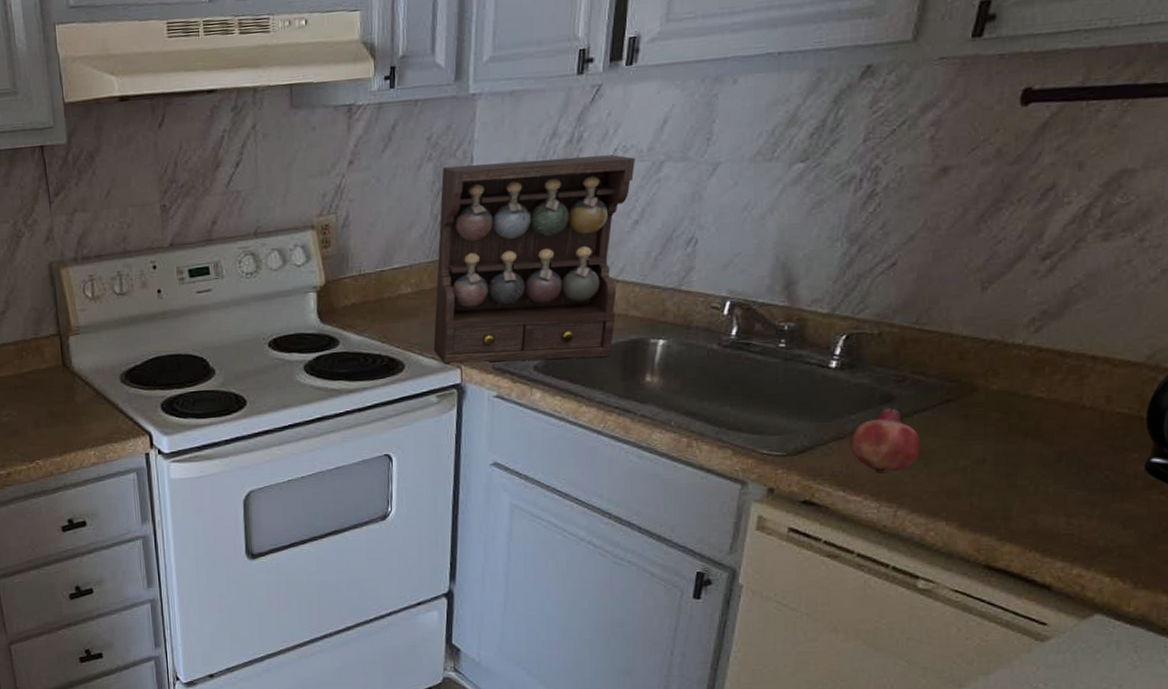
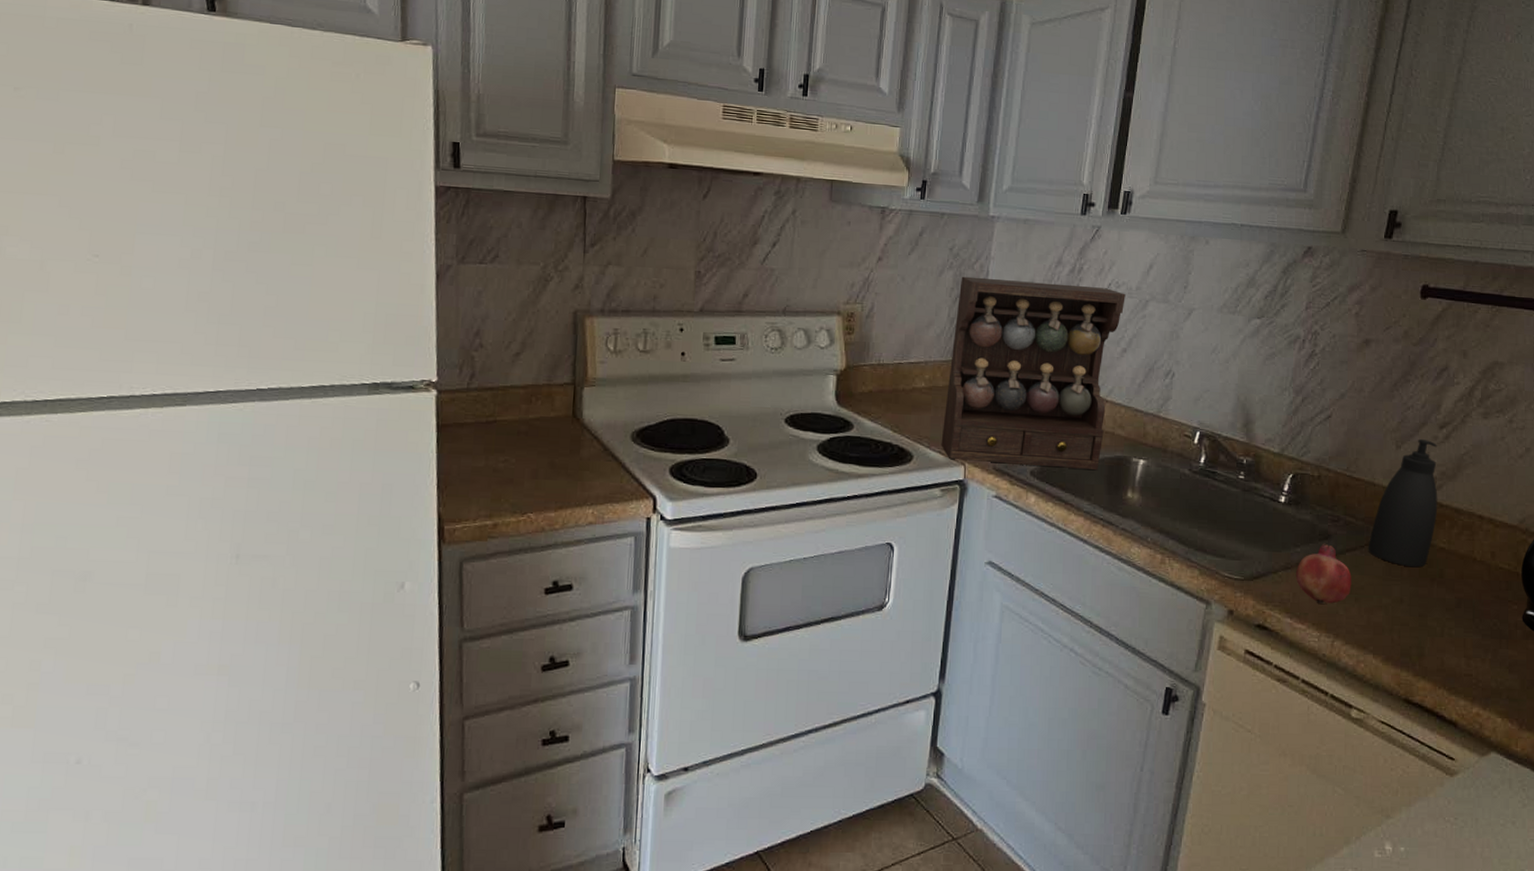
soap dispenser: none [941,275,1038,423] -> present [1368,438,1438,568]

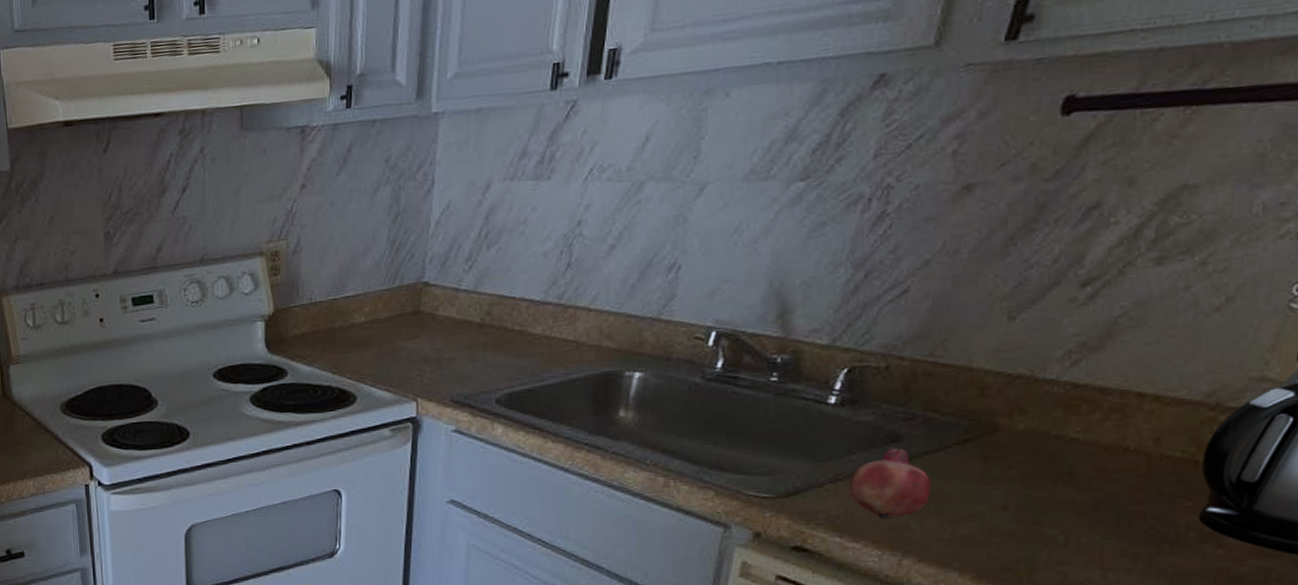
spice rack: present [941,276,1126,471] -> none [388,175,613,397]
soap dispenser: present [1368,438,1438,568] -> none [957,303,1076,466]

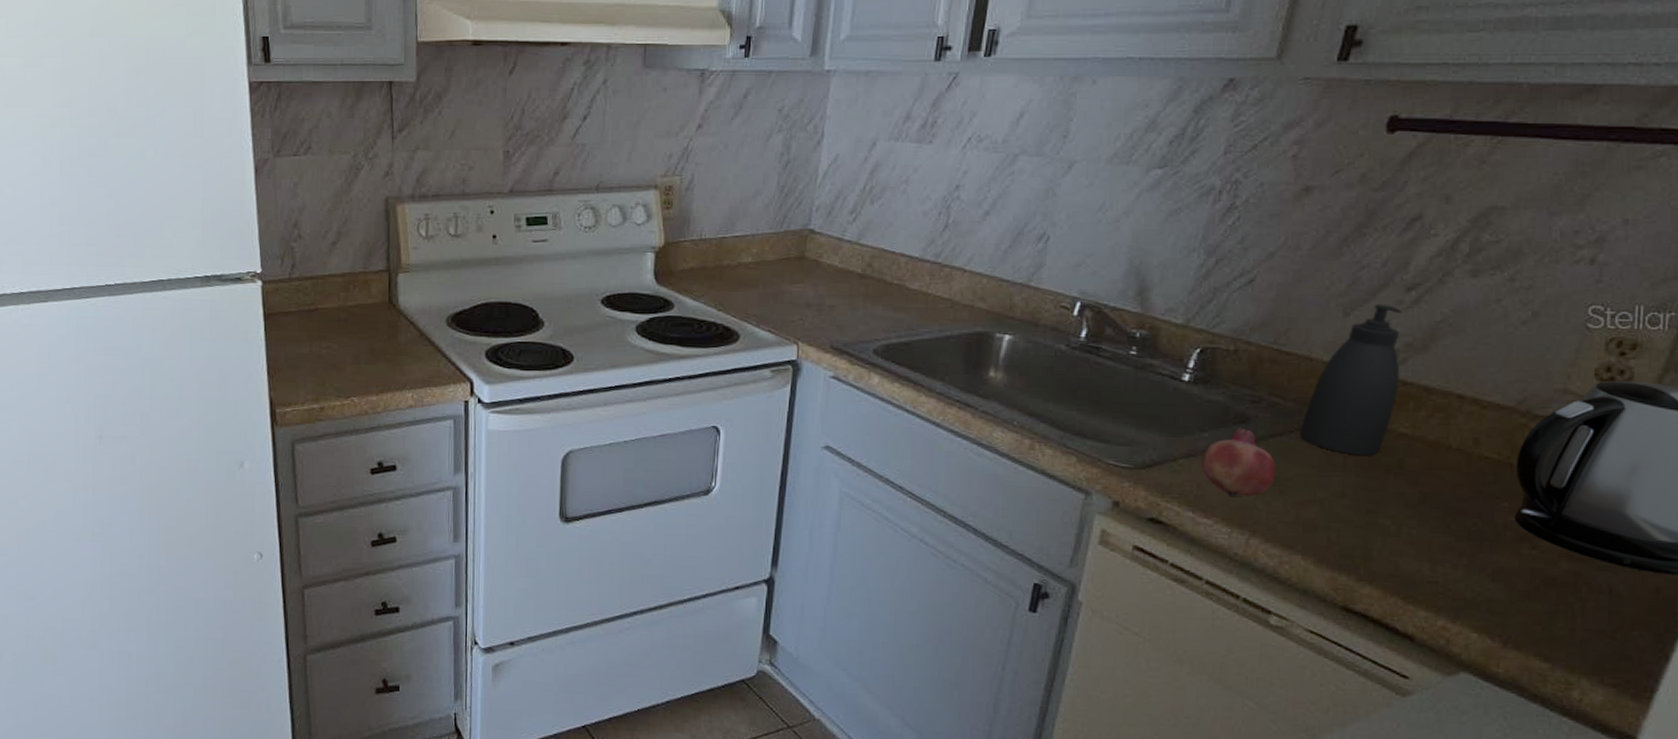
soap dispenser: none [957,303,1076,466] -> present [1299,303,1403,456]

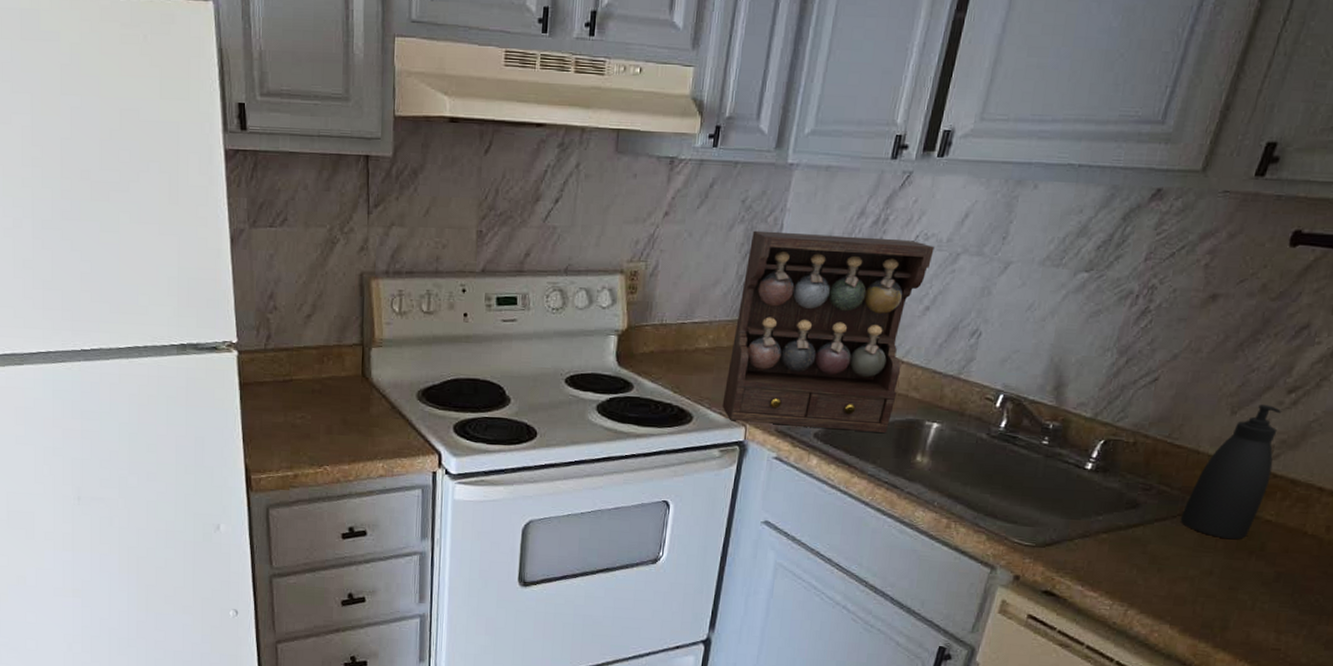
spice rack: none [771,139,989,348] -> present [722,230,934,434]
fruit: present [1200,427,1276,497] -> none [1093,512,1157,573]

